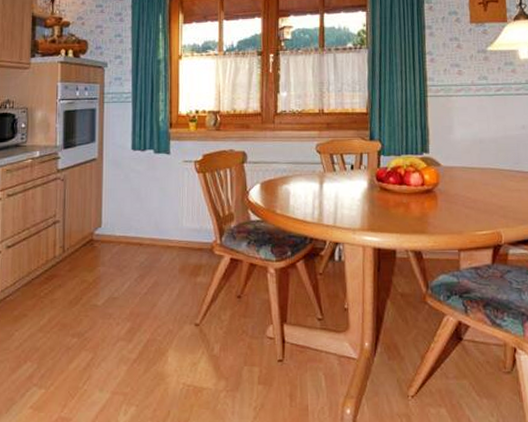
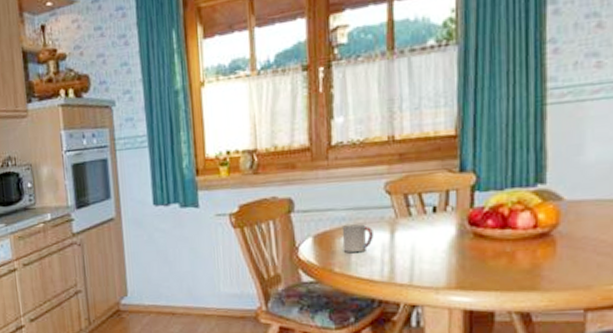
cup: none [283,175,307,197] -> present [342,224,373,252]

